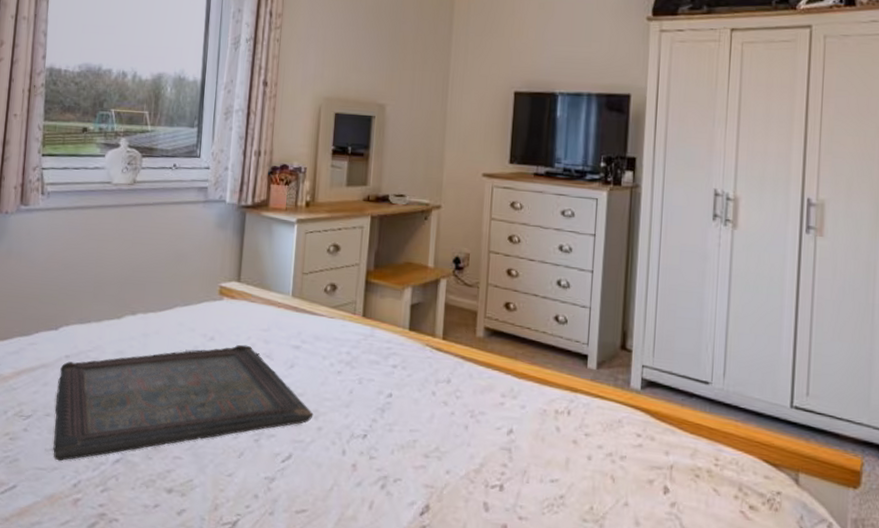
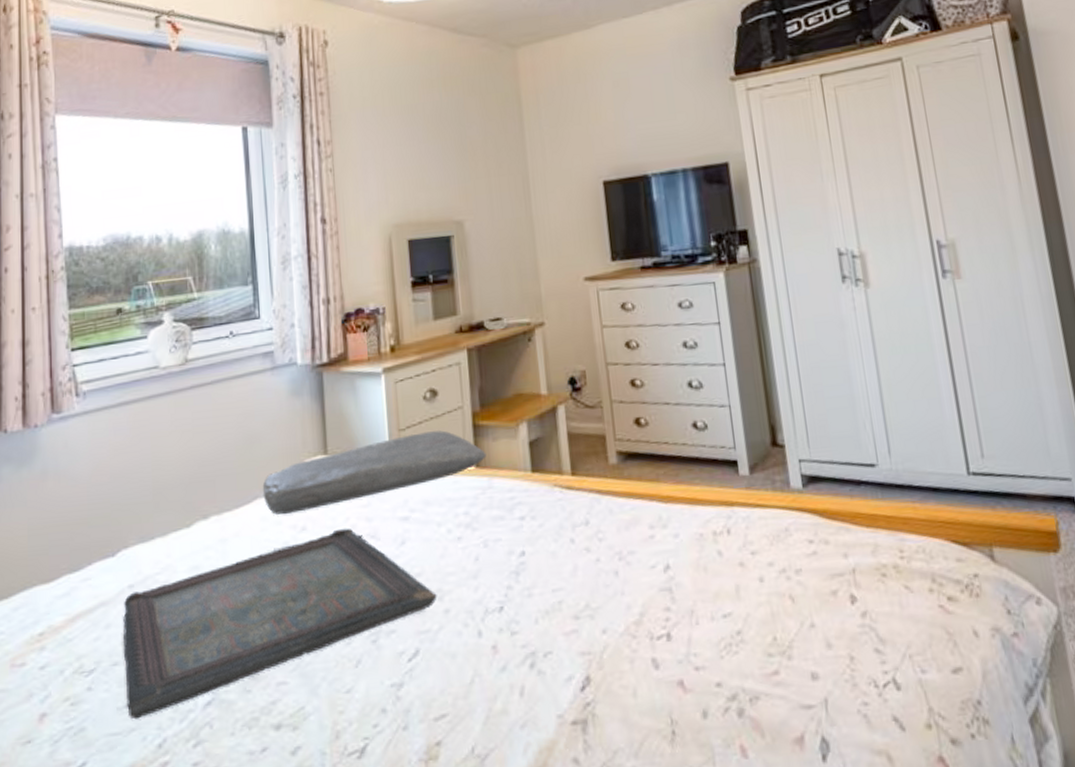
pillow: none [182,279,373,325] -> present [262,430,487,515]

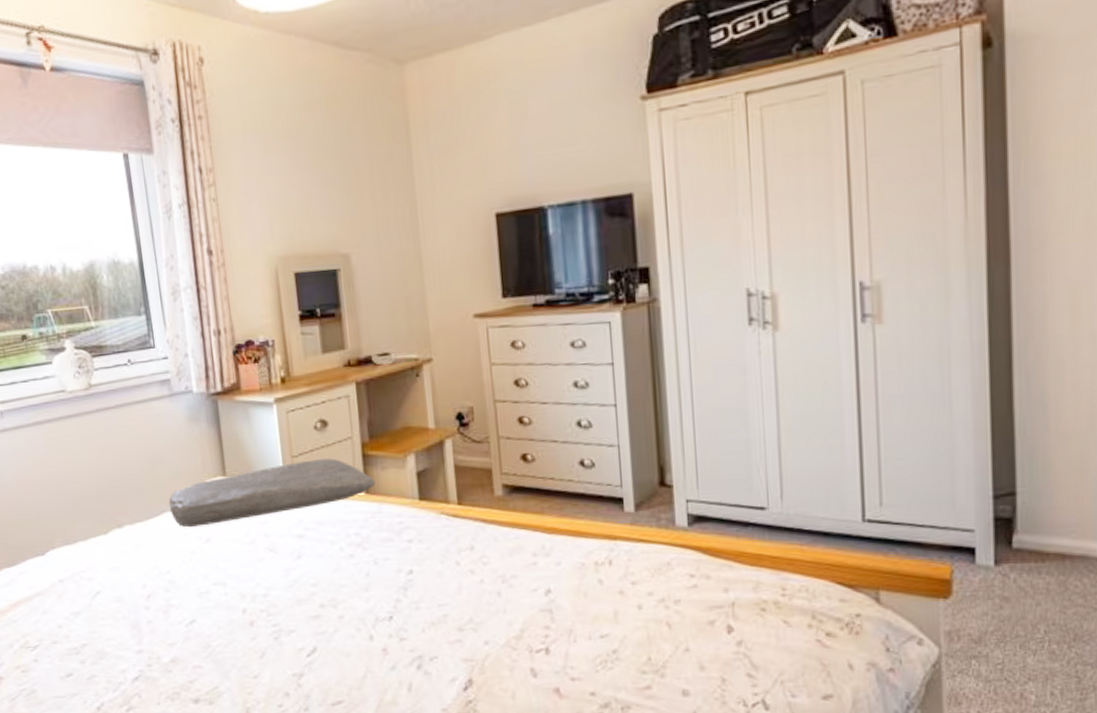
serving tray: present [123,528,437,720] -> none [56,541,332,687]

